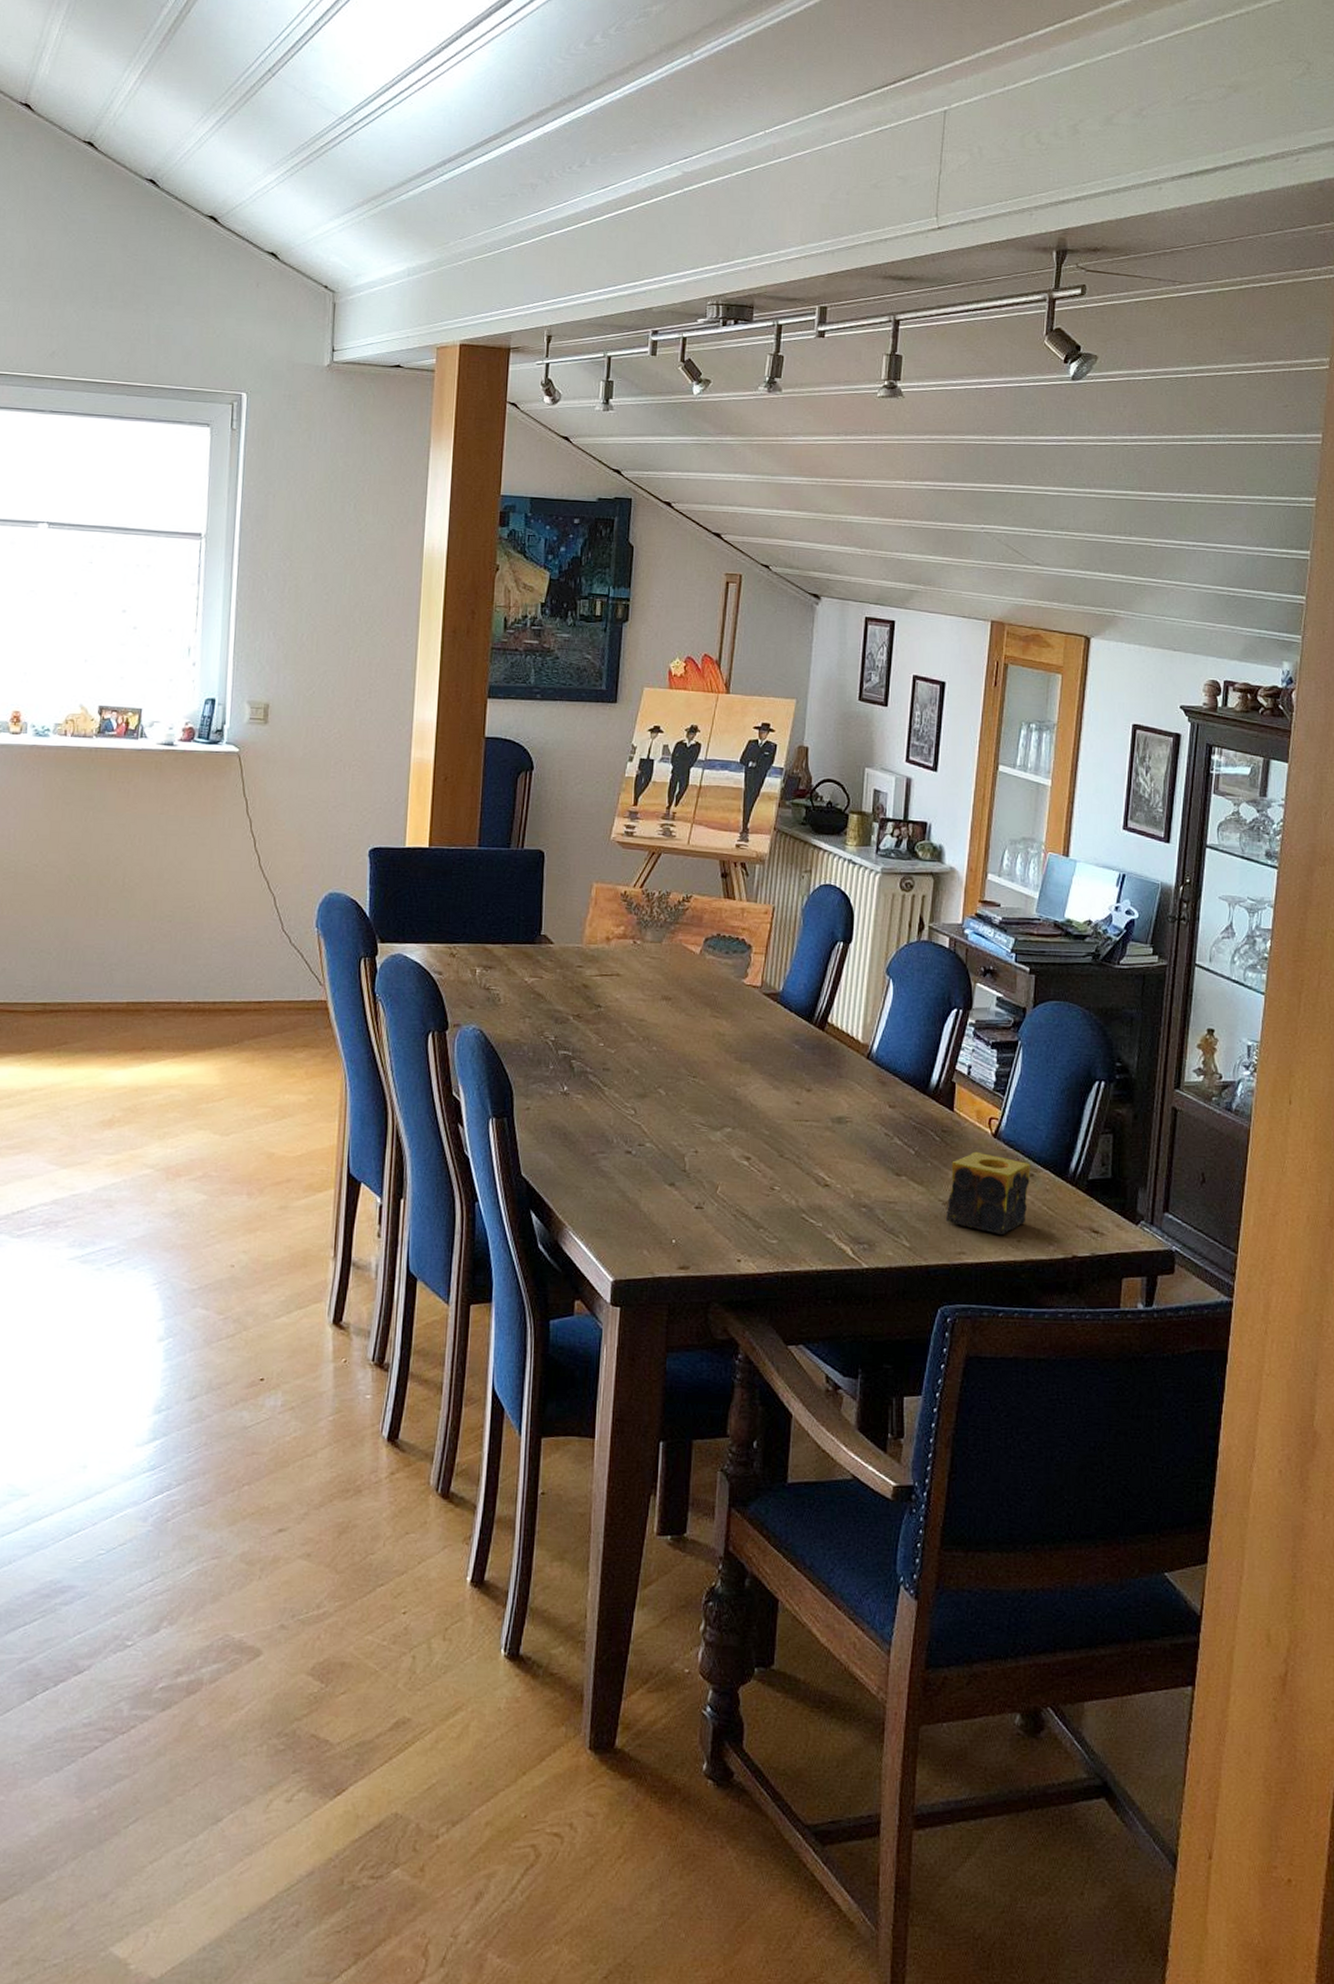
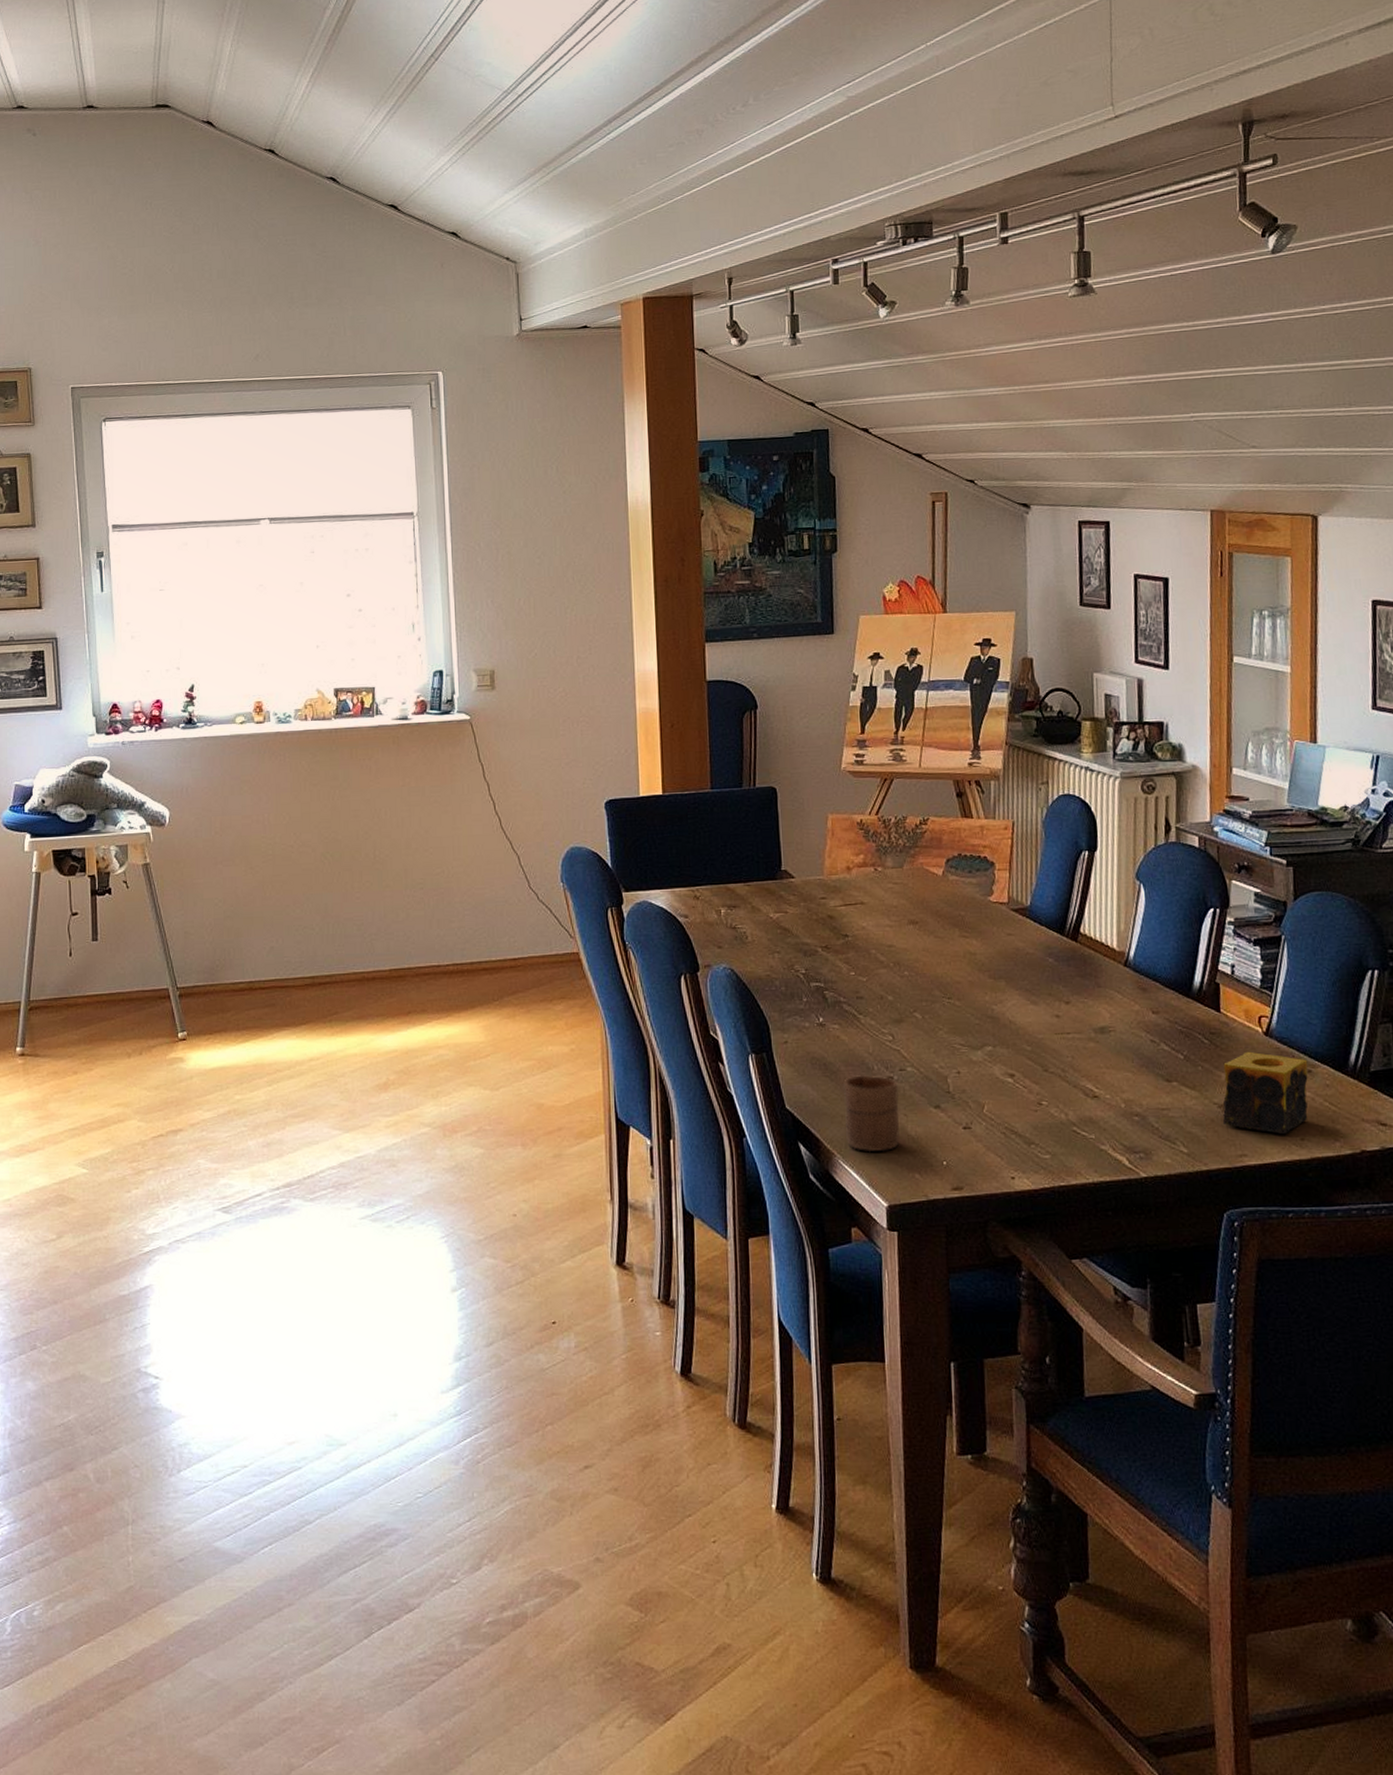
cup: none [579,1146,635,1226] -> present [843,1074,900,1153]

